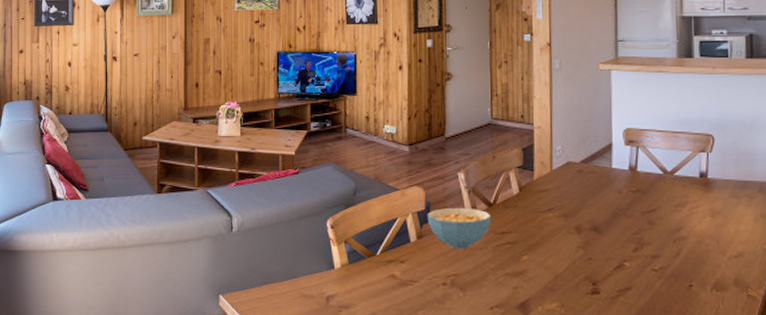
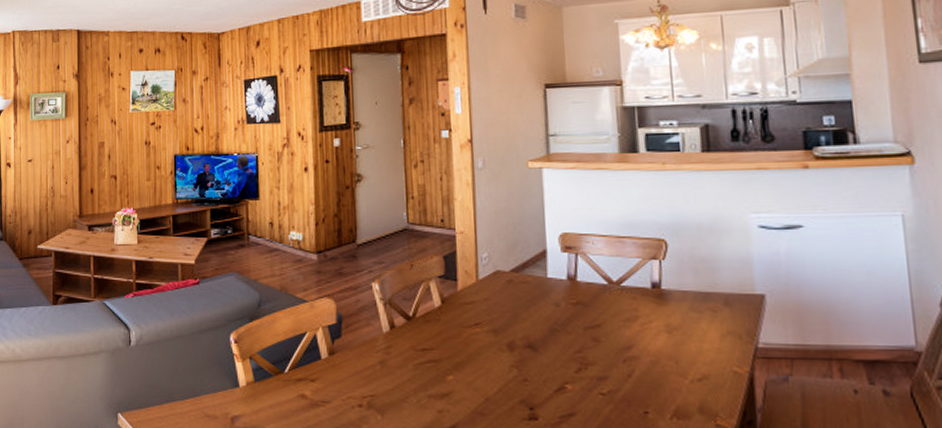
cereal bowl: present [427,207,491,249] -> none [339,321,410,367]

